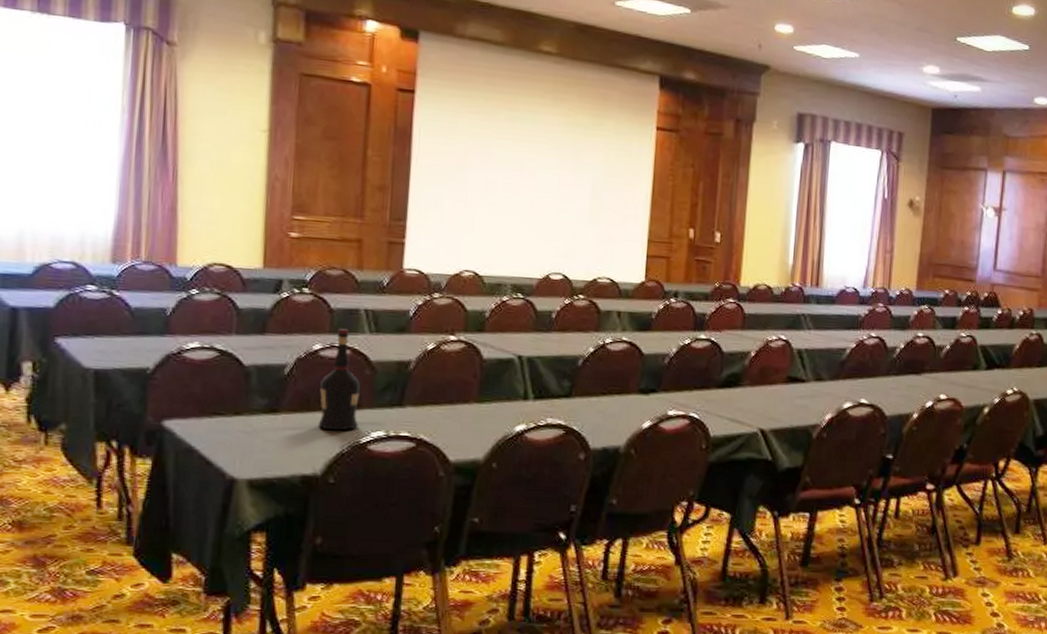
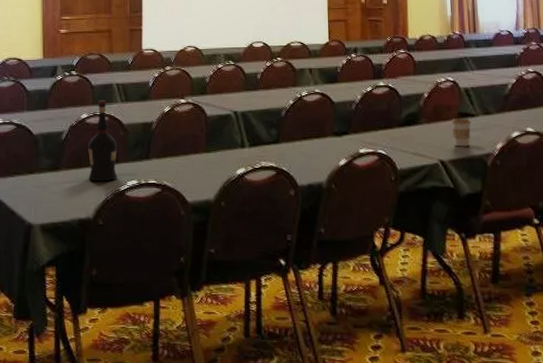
coffee cup: none [777,382,801,416] -> present [451,118,472,147]

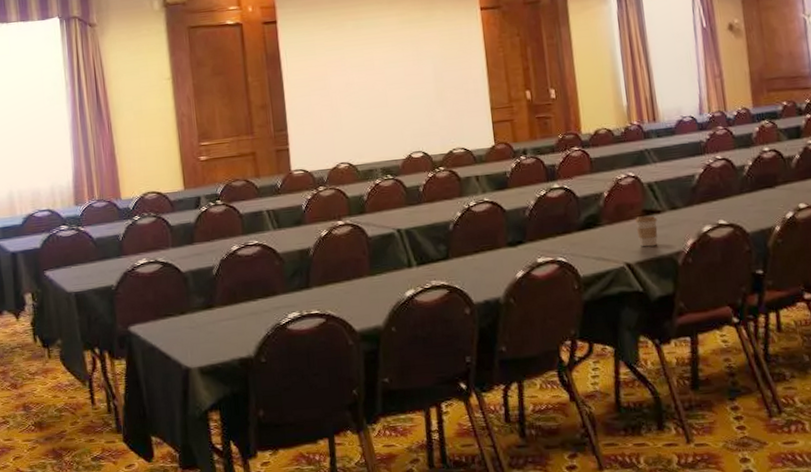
liquor: present [88,100,118,181] -> none [242,228,277,317]

